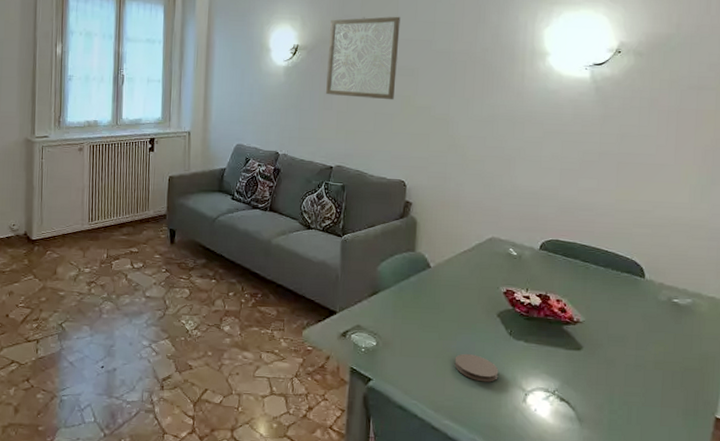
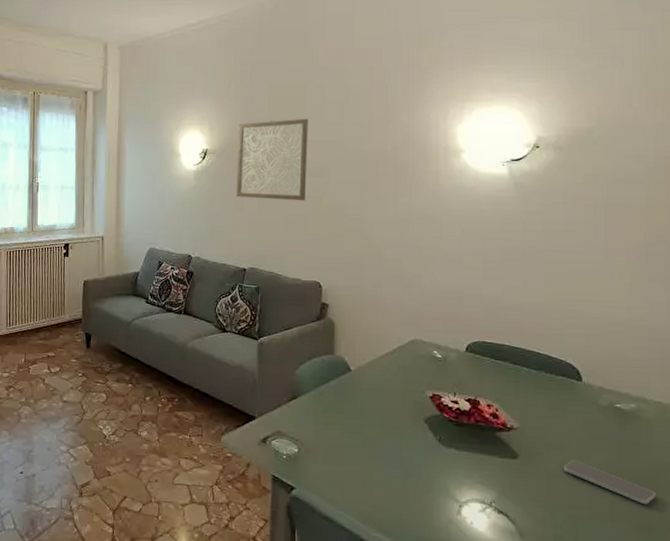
coaster: present [454,353,499,382] -> none [381,461,429,493]
smartphone: none [622,351,703,391] -> present [563,460,656,504]

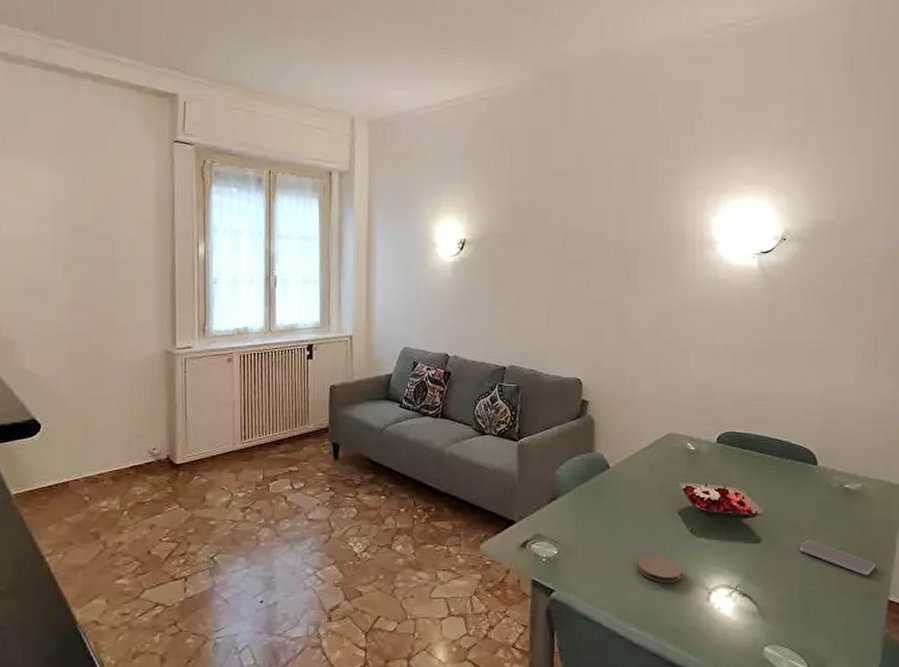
wall art: present [237,118,308,201] -> none [496,207,570,295]
coaster: none [381,461,429,493] -> present [637,555,682,584]

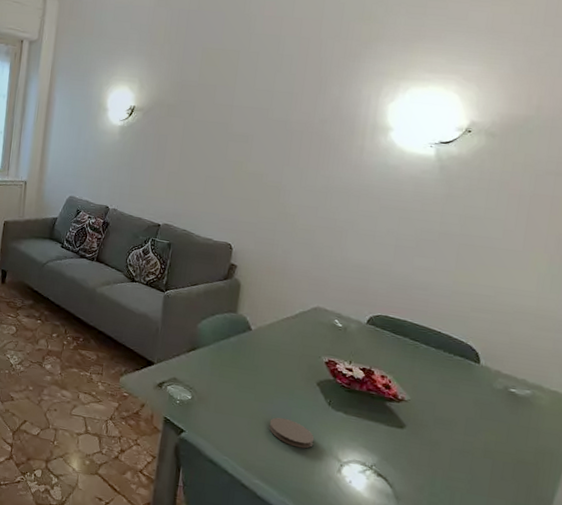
smartphone: present [799,540,876,575] -> none [448,436,538,485]

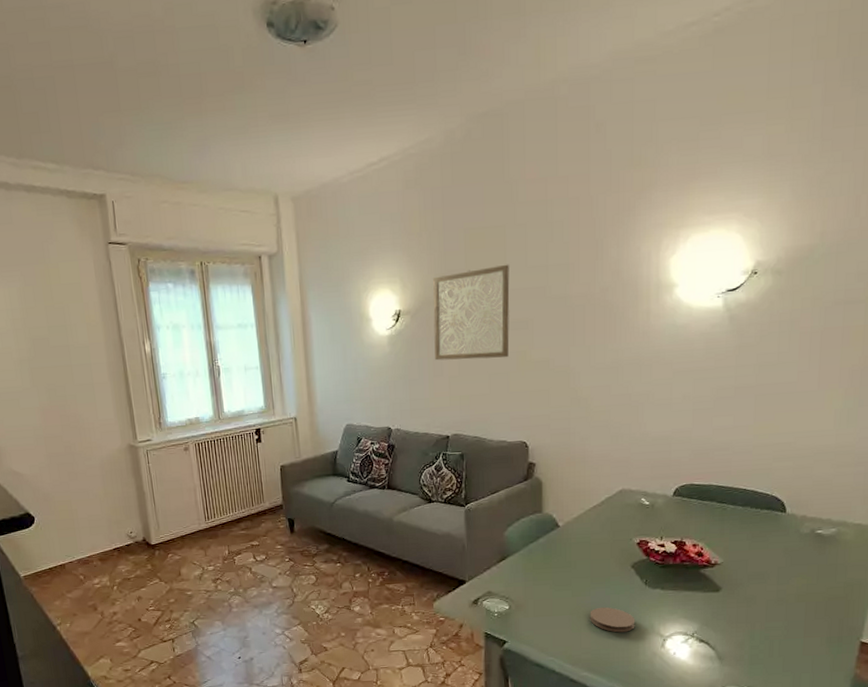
wall art: none [159,83,238,165] -> present [433,264,510,361]

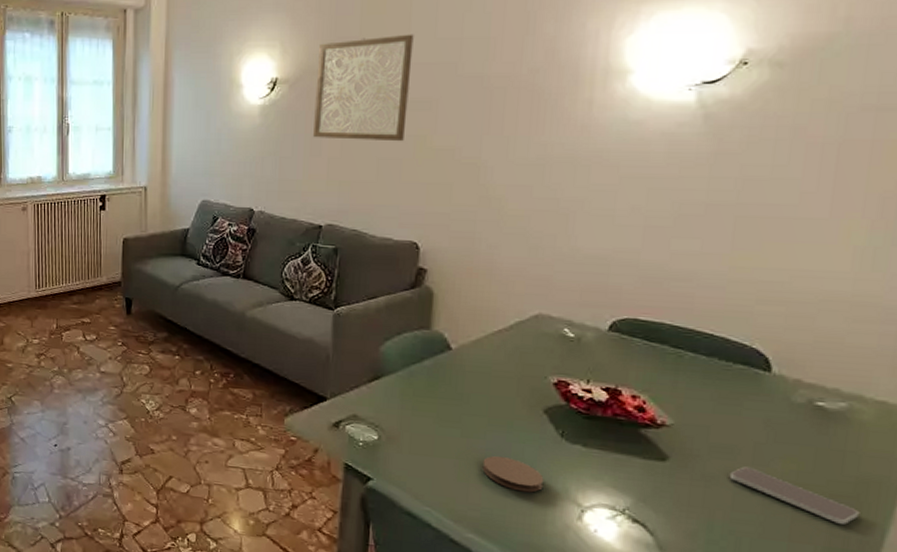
smartphone: none [763,586,848,619] -> present [729,466,860,524]

